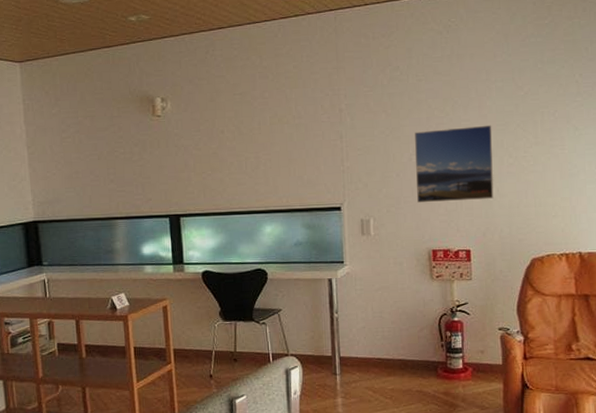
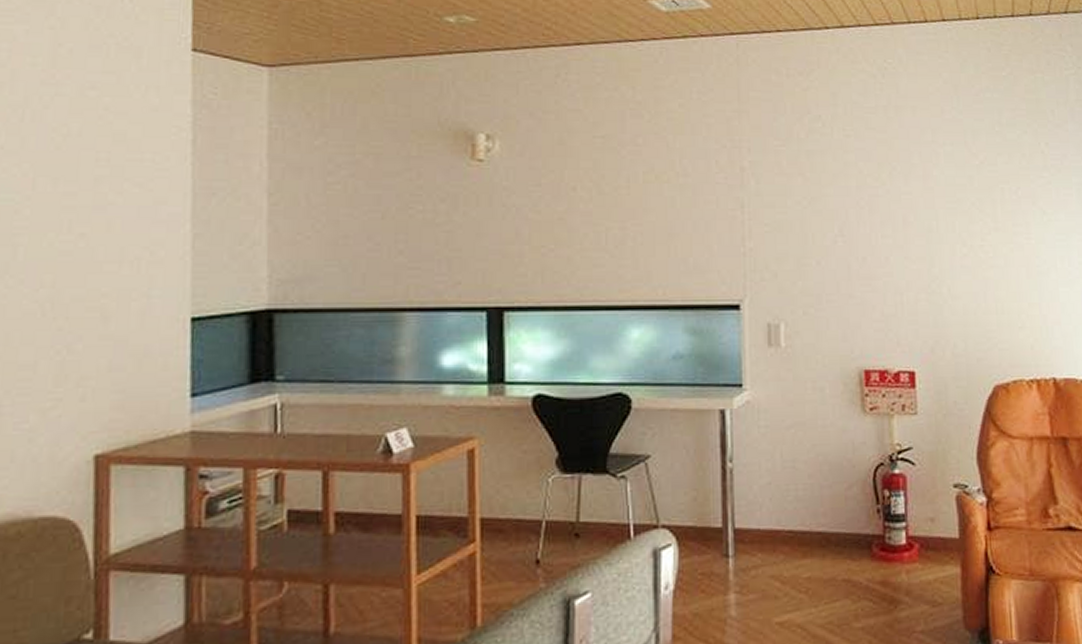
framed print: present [415,125,494,202] -> none [841,201,944,302]

